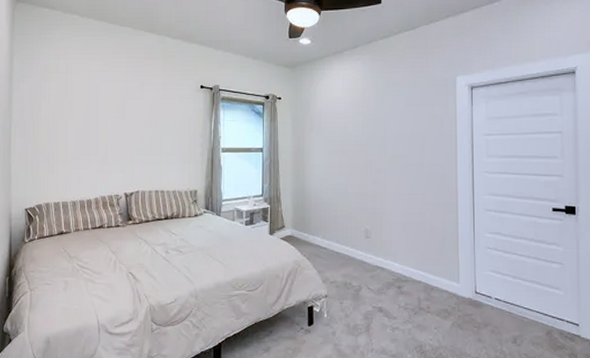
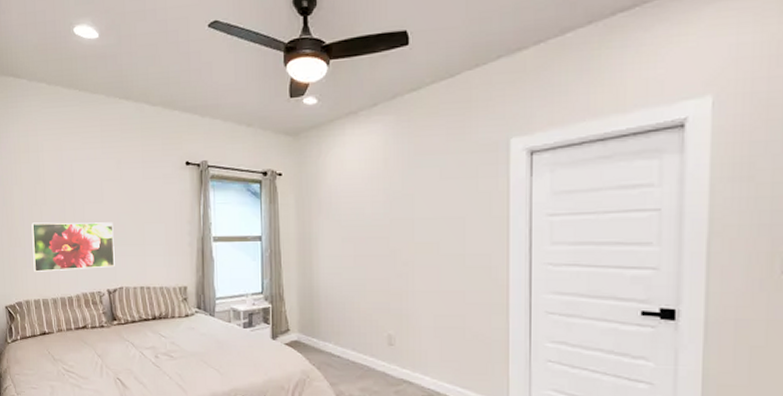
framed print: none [56,134,133,177] -> present [31,222,115,272]

